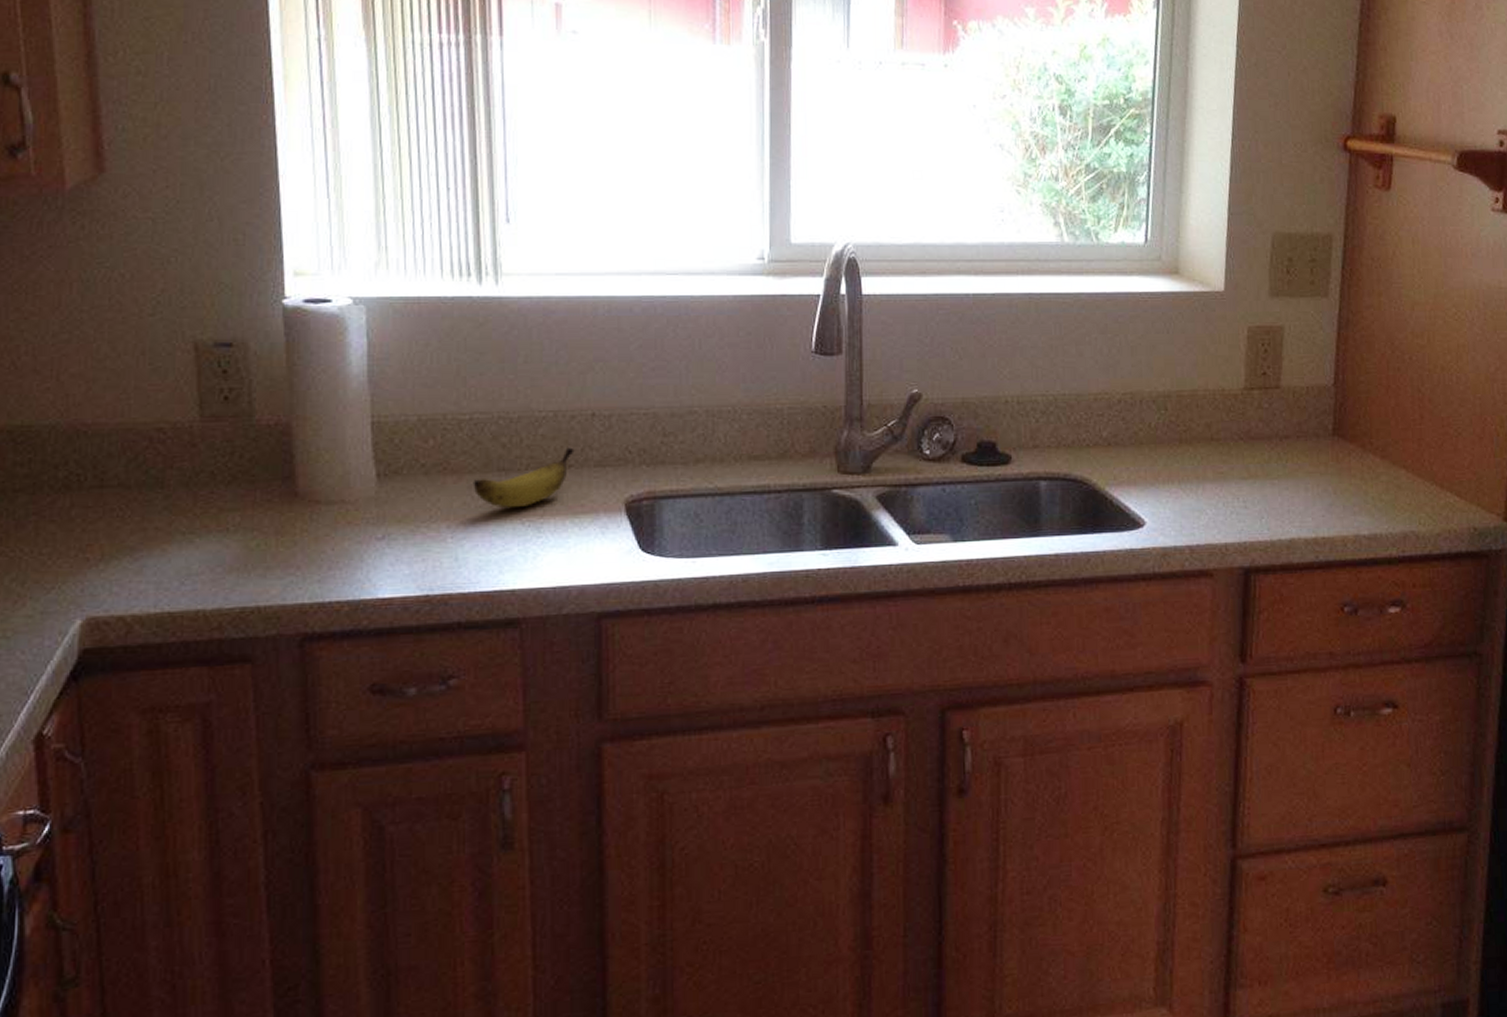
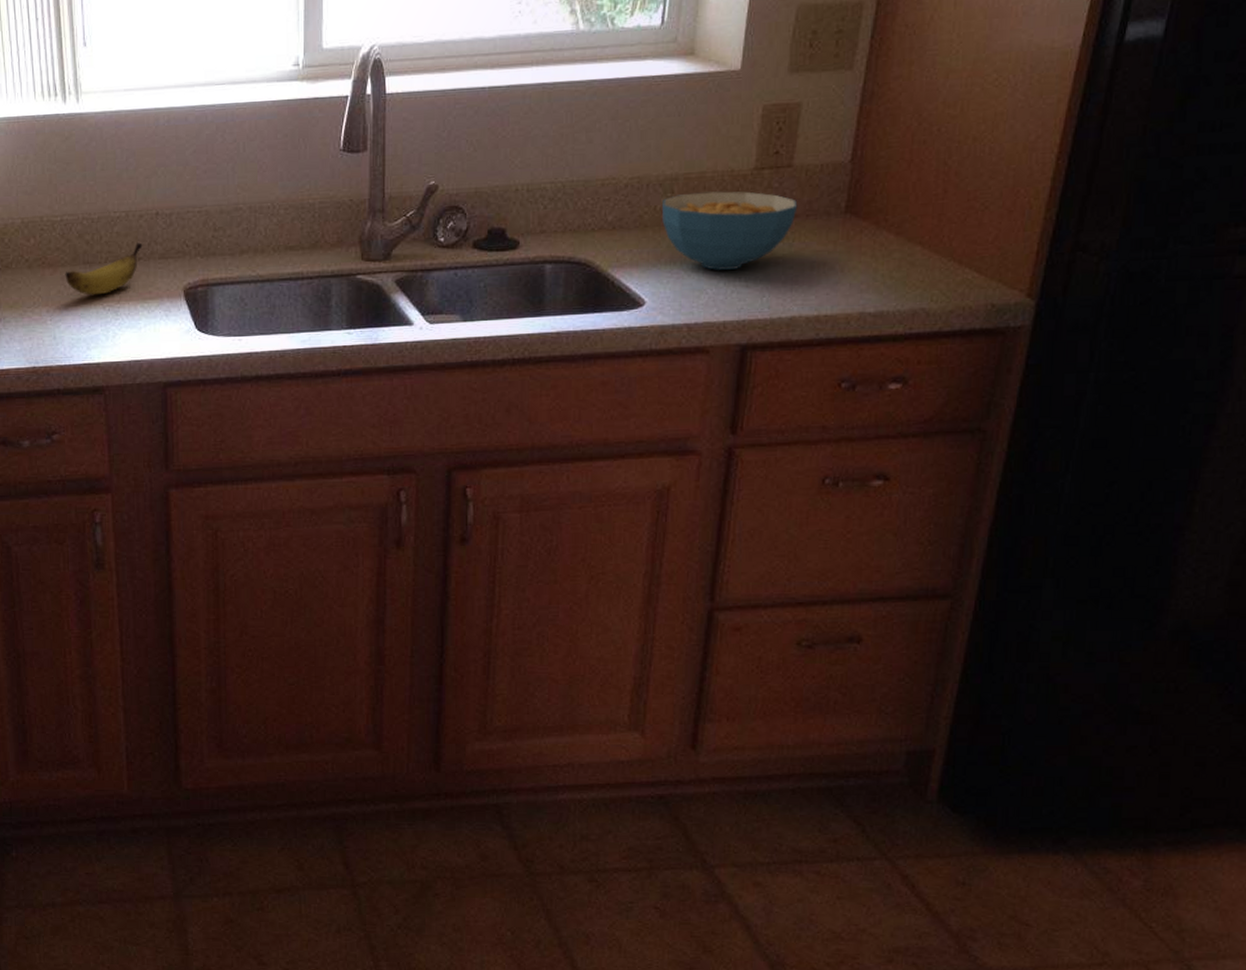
cereal bowl: none [1157,410,1288,490] -> present [662,191,798,270]

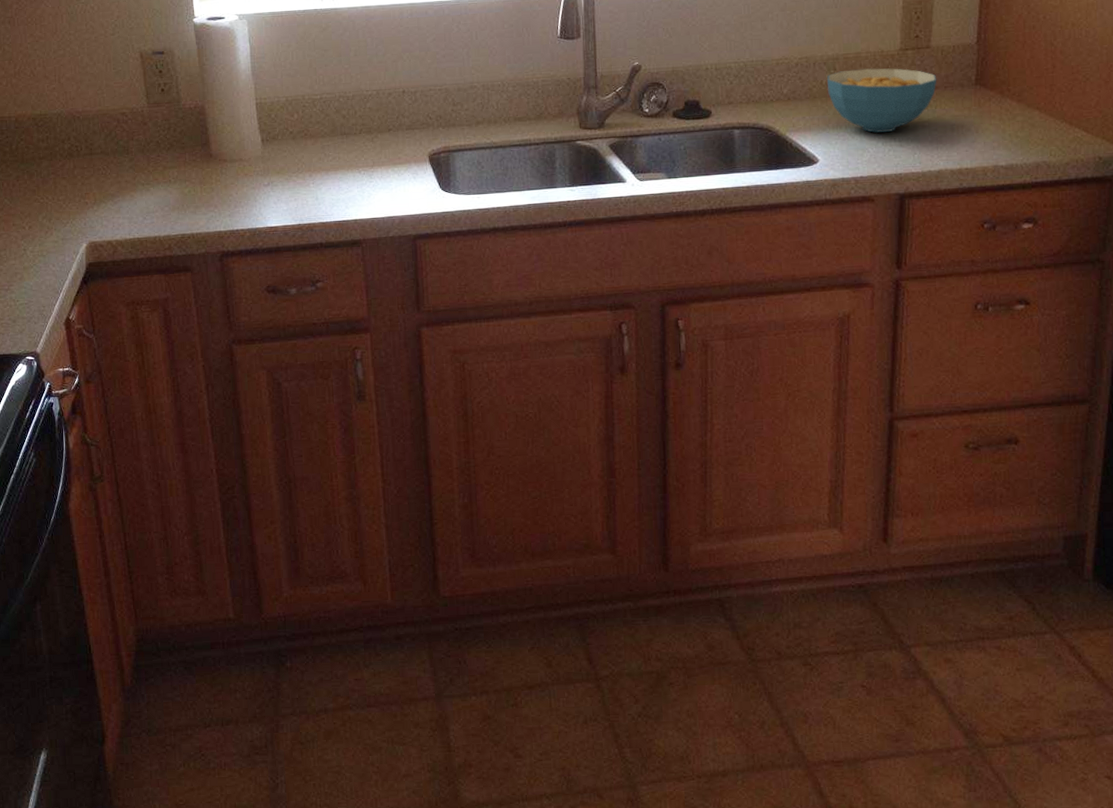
banana: present [65,242,143,296] -> none [325,116,392,162]

